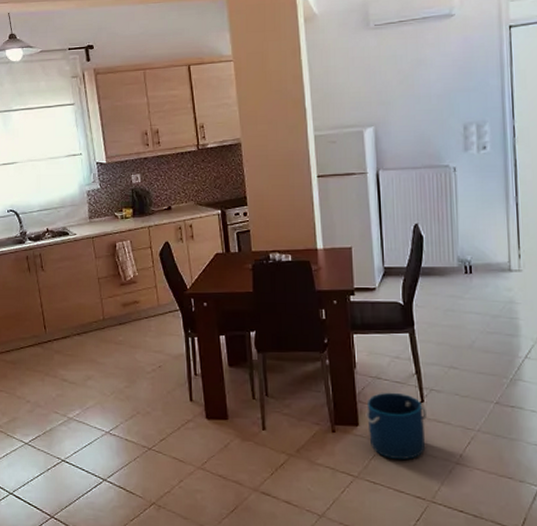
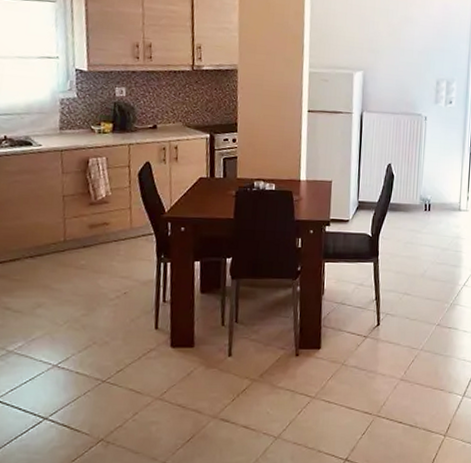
bucket: present [365,392,426,460] -> none [328,316,381,380]

